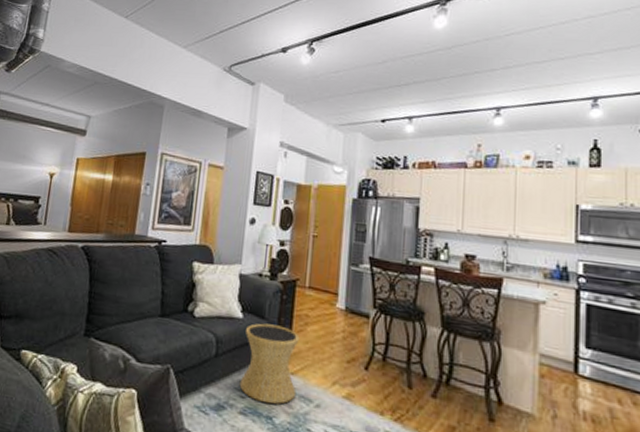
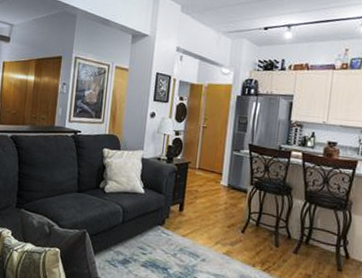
side table: present [239,323,300,404] -> none [141,197,190,259]

